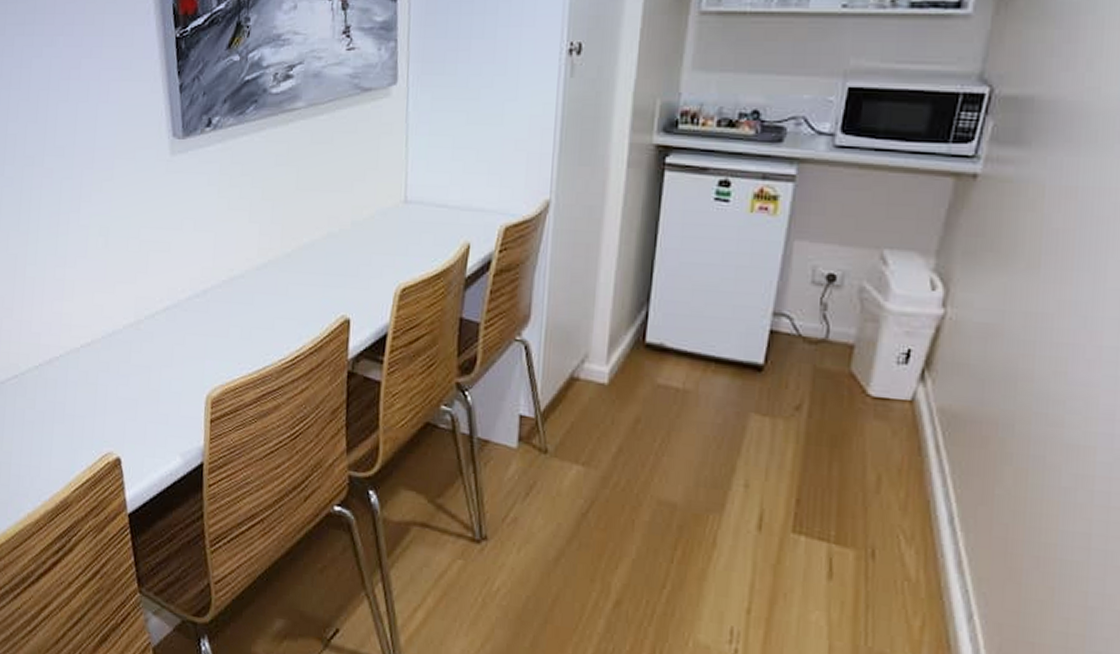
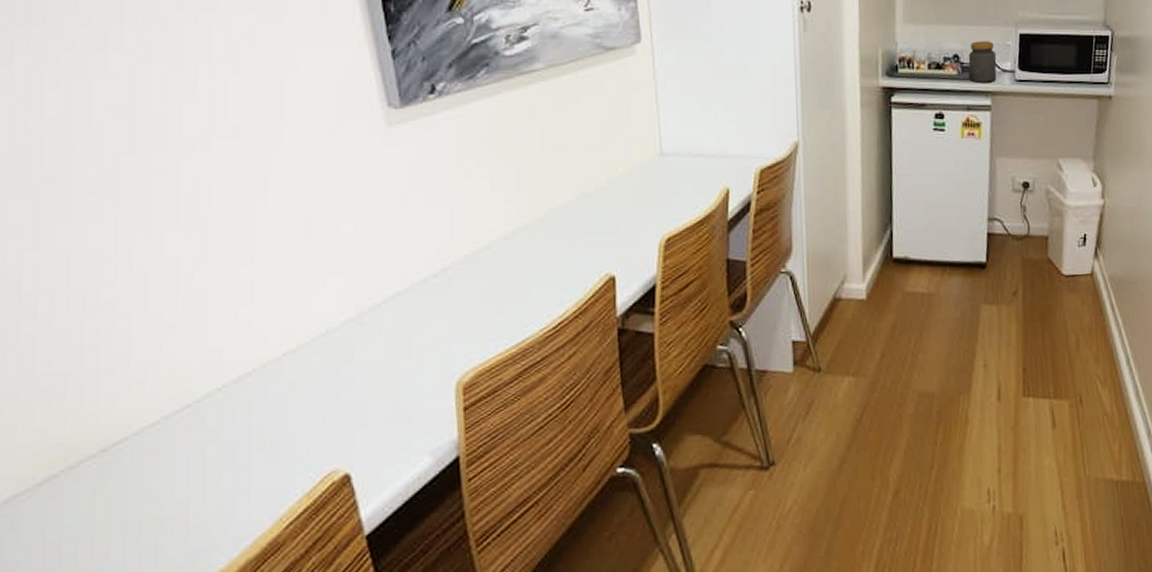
jar: none [770,95,812,148] -> present [968,41,997,84]

